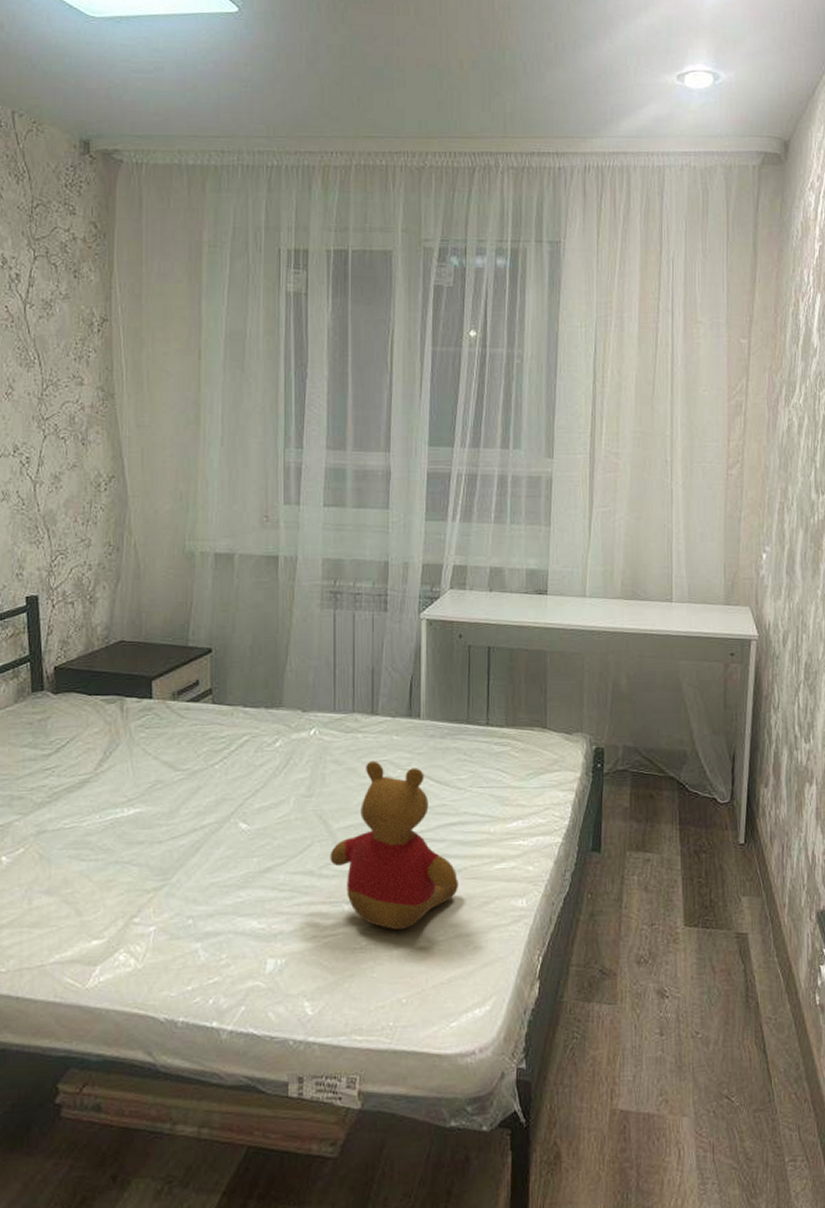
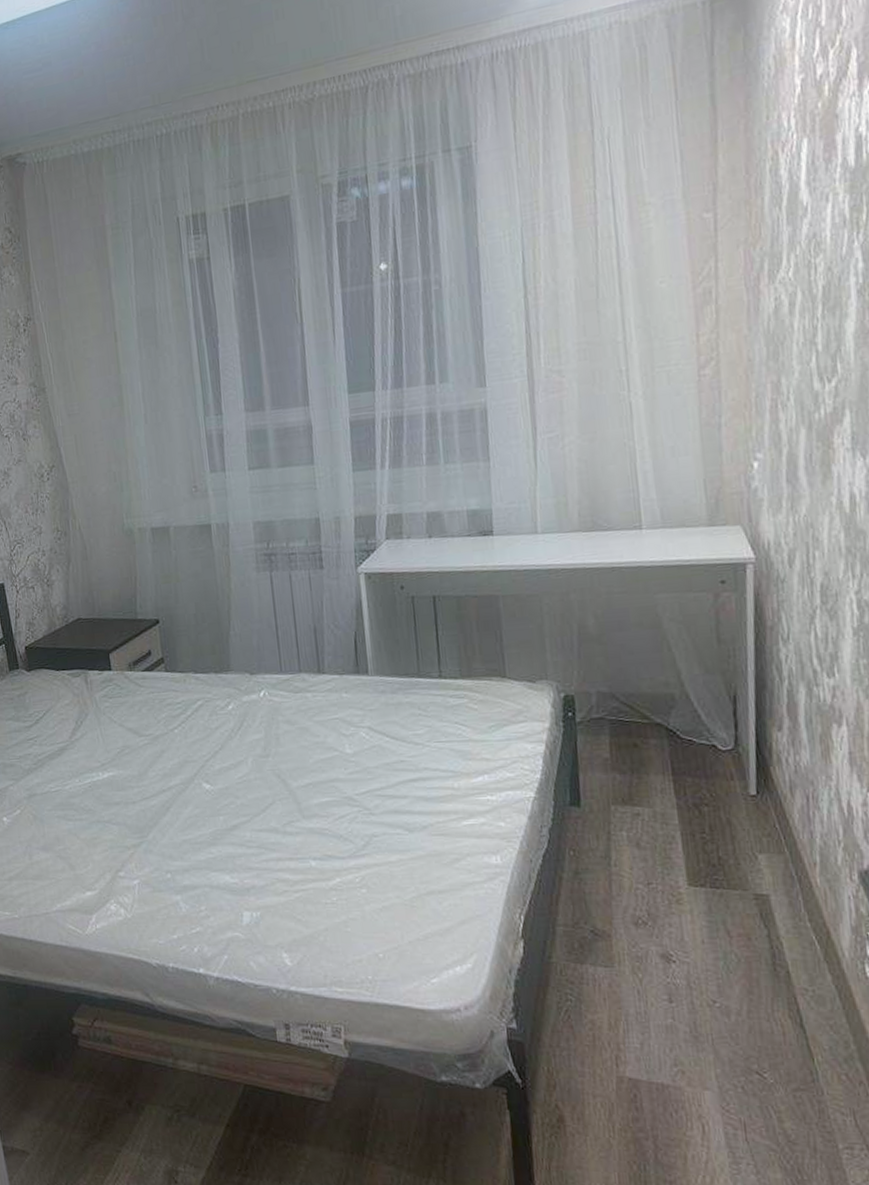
teddy bear: present [330,760,459,931] -> none [292,719,427,887]

